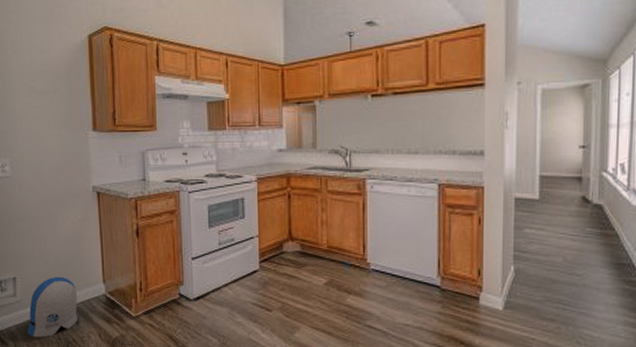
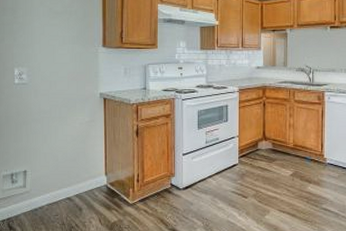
sun visor: present [27,276,78,338] -> none [34,169,82,224]

